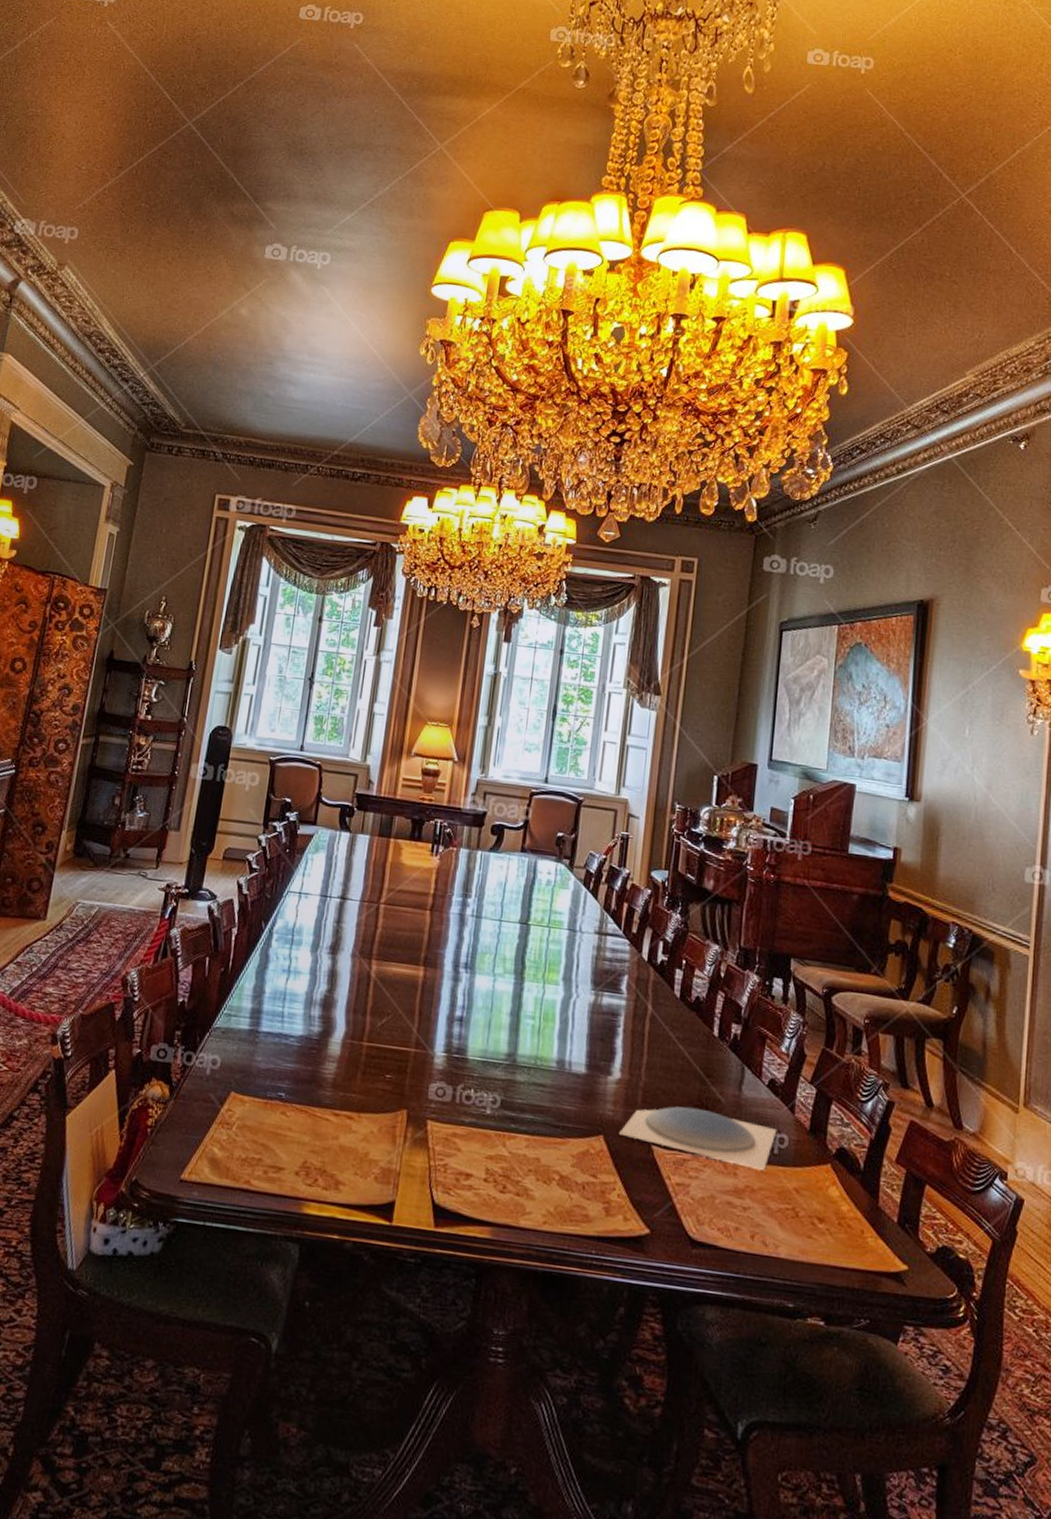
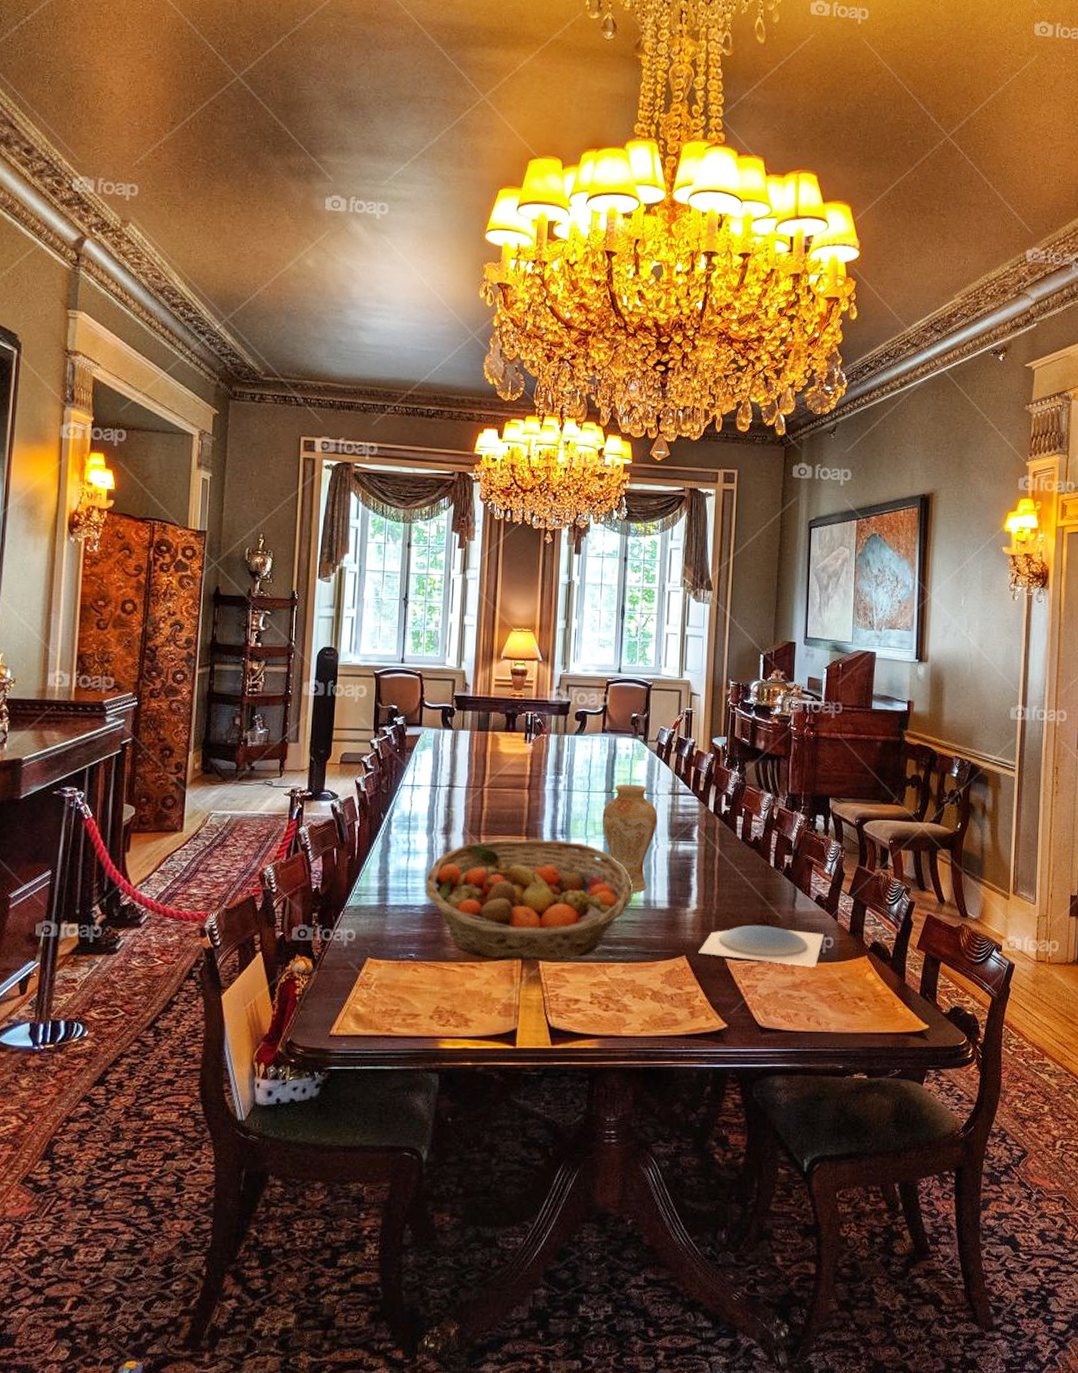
fruit basket: none [303,967,546,1123] -> present [425,839,634,961]
vase: none [514,915,580,1050] -> present [603,784,658,893]

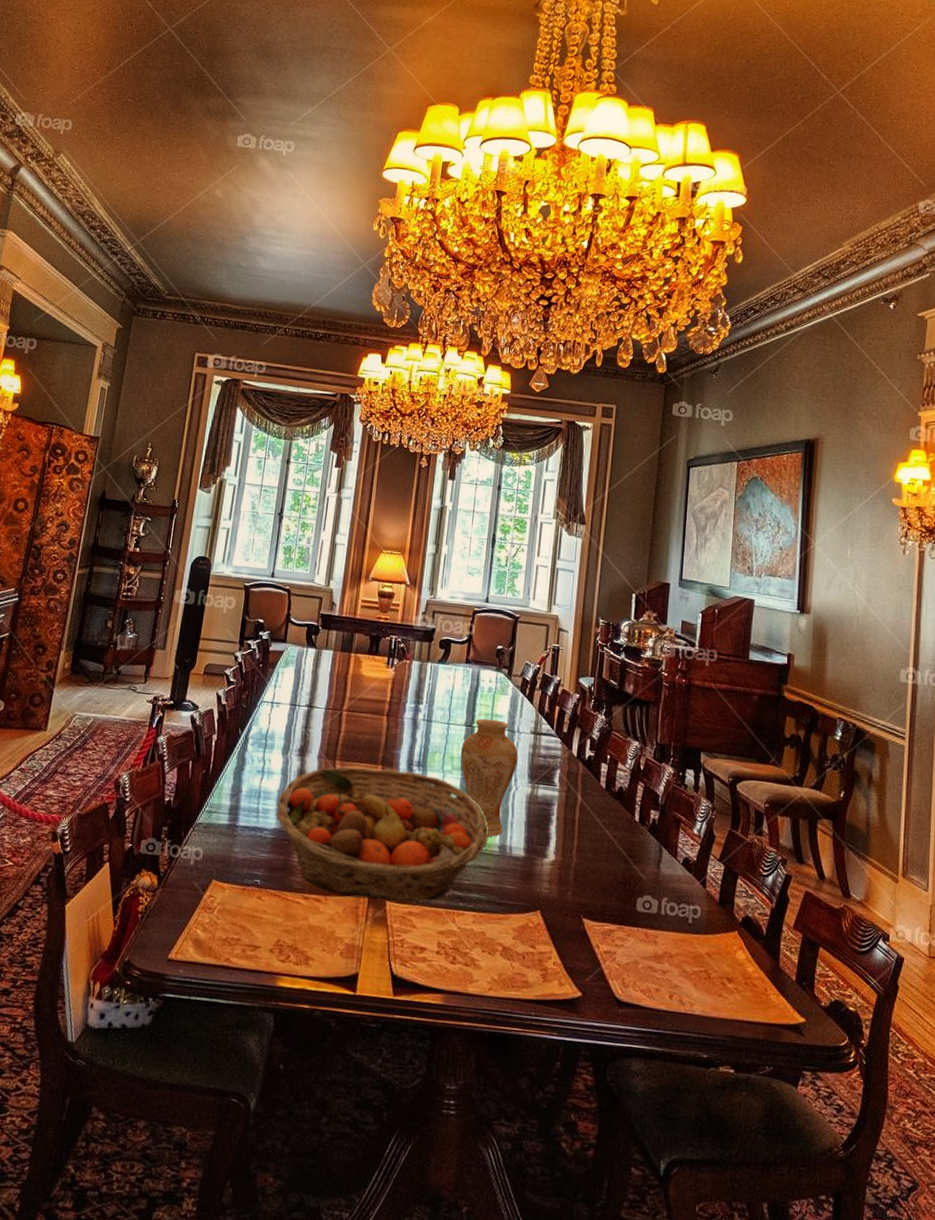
plate: present [698,925,825,967] -> none [554,883,691,938]

